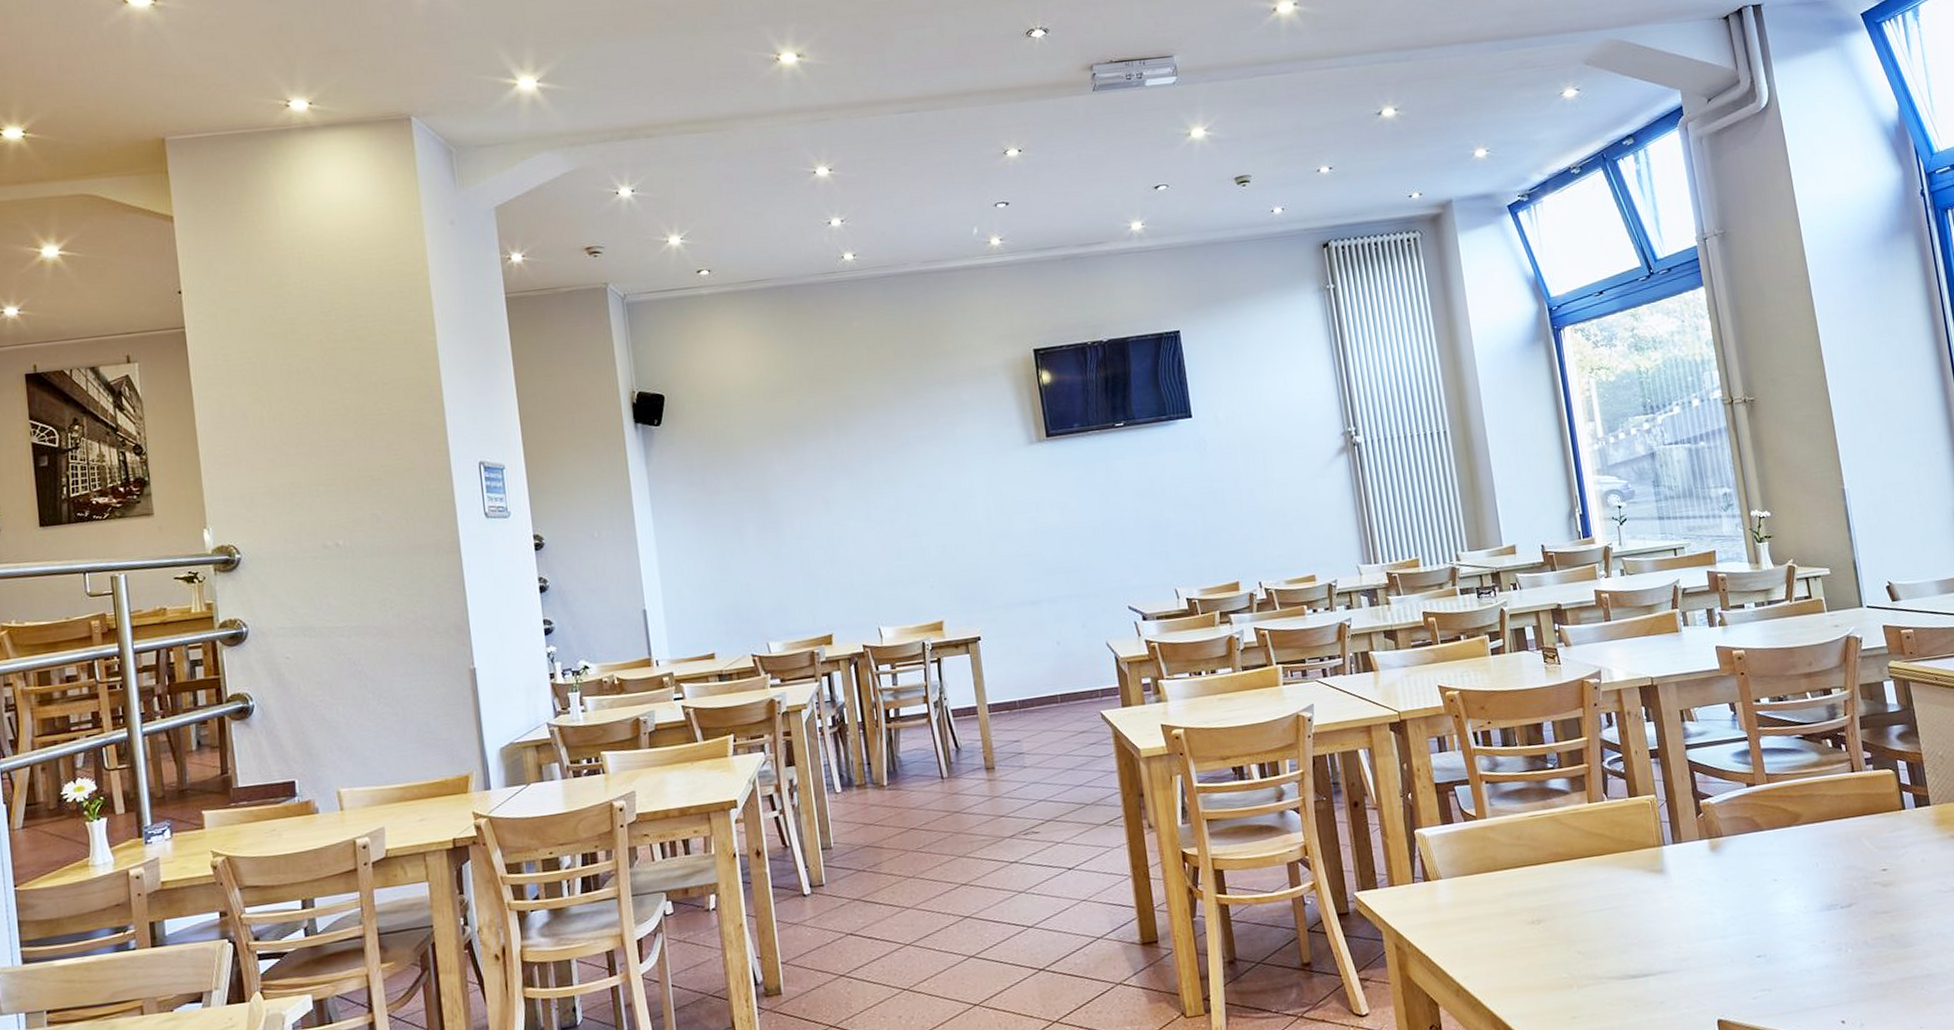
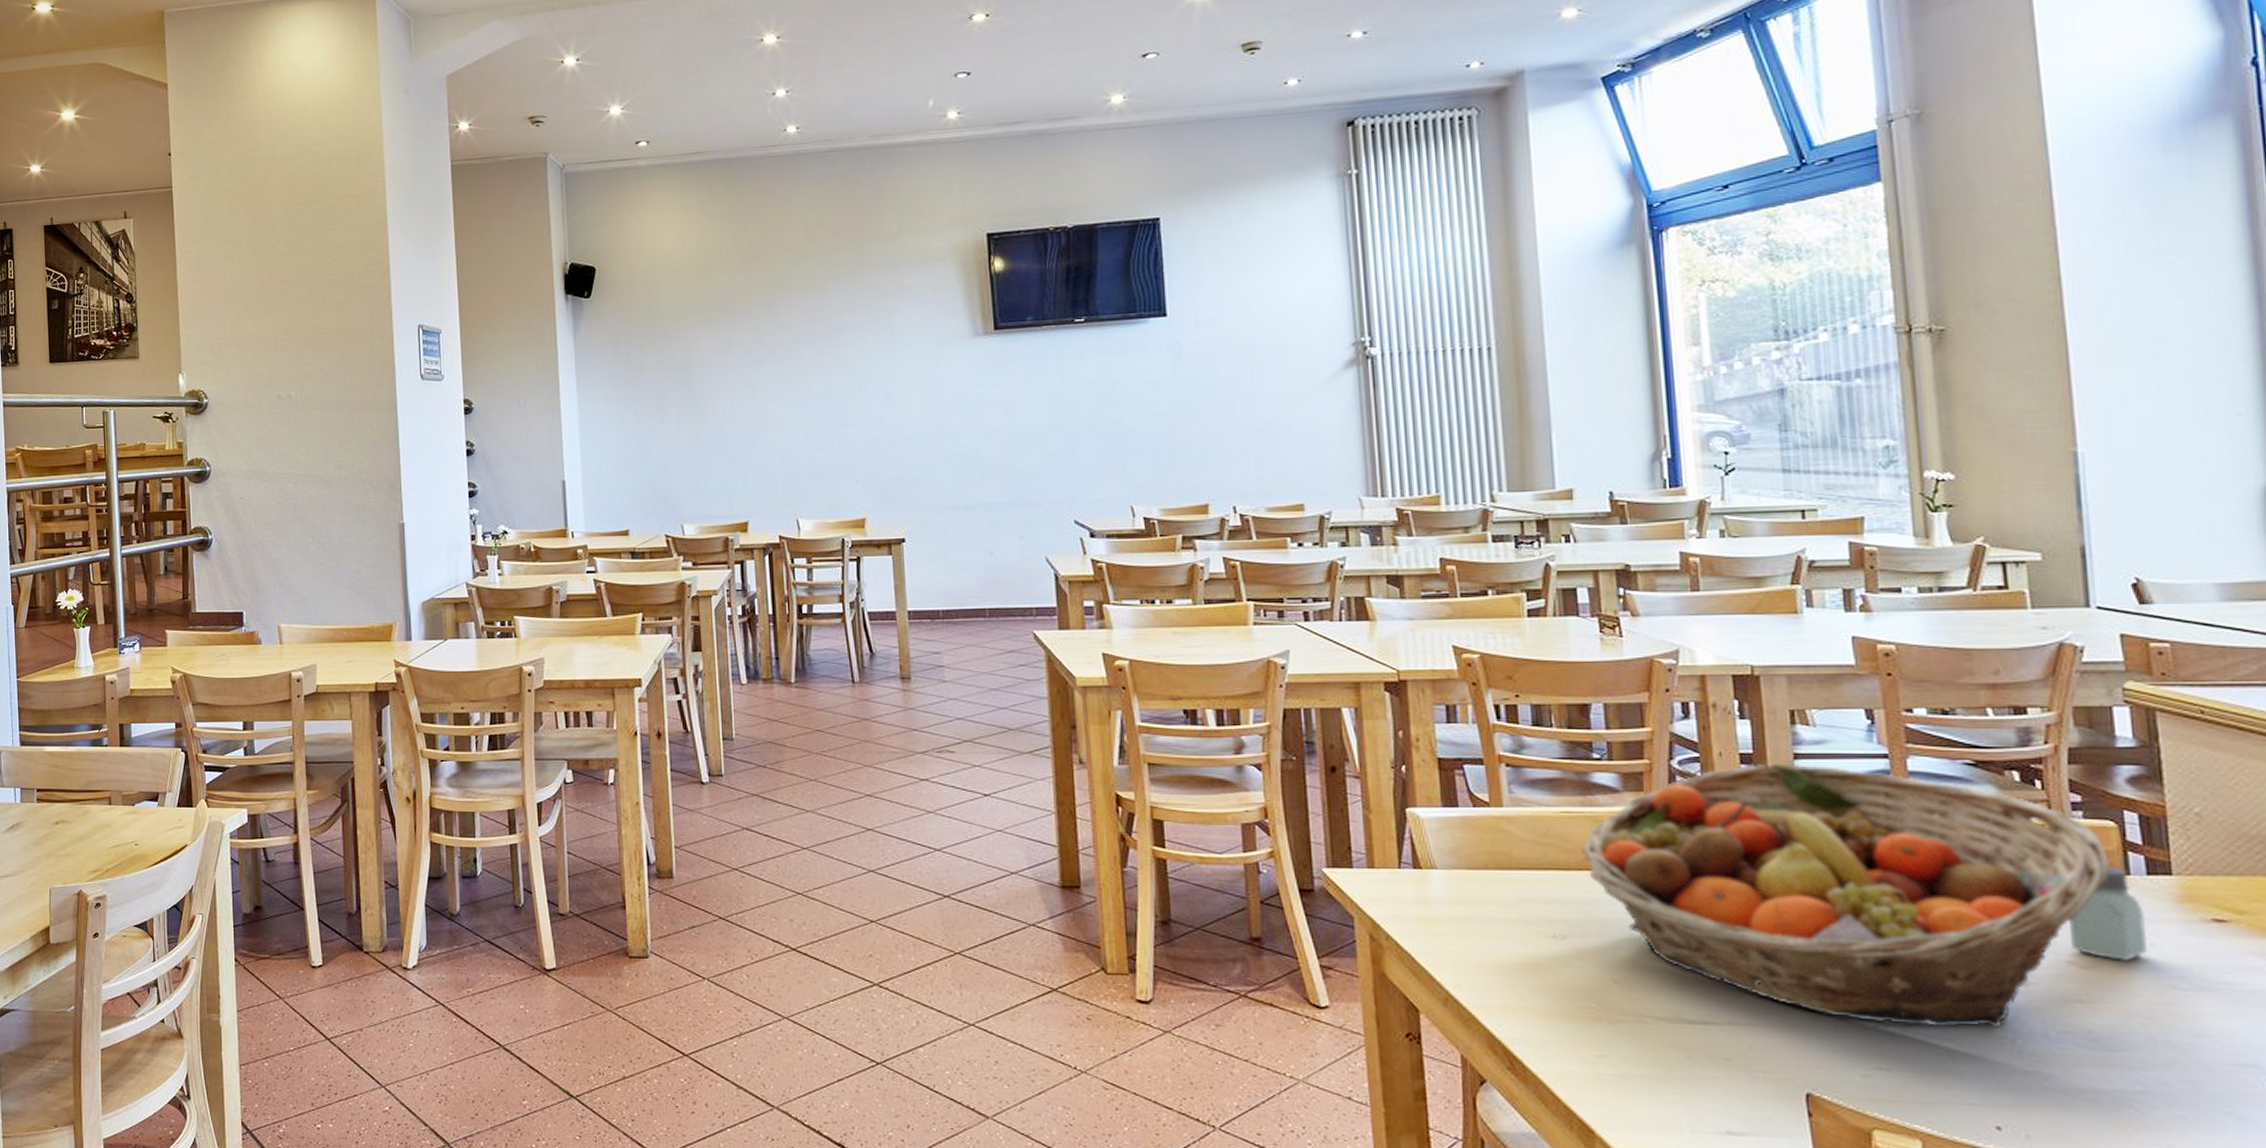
fruit basket: none [1546,752,1893,954] -> present [1581,763,2110,1028]
saltshaker: none [1872,804,1921,878] -> present [2069,867,2148,962]

